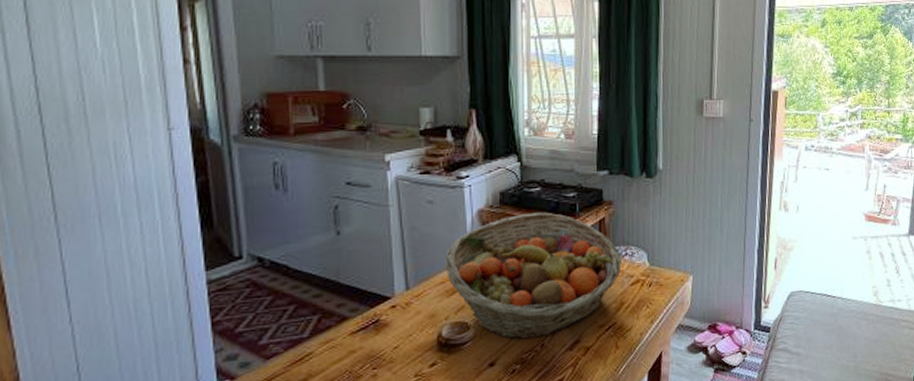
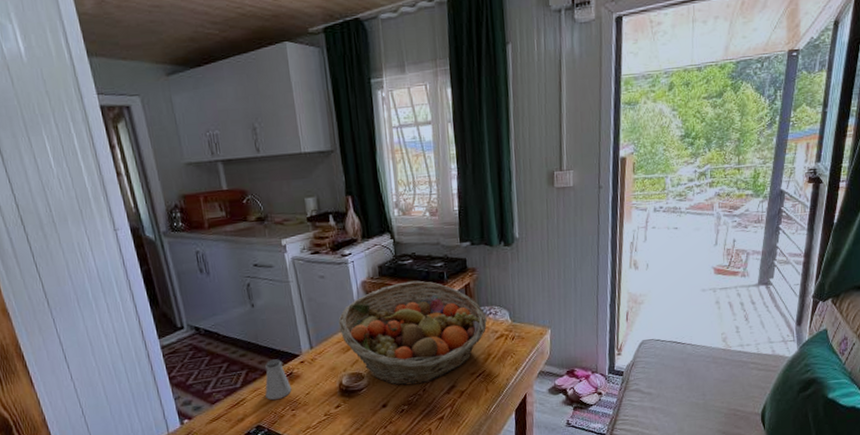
saltshaker: none [340,302,376,356] -> present [265,359,292,401]

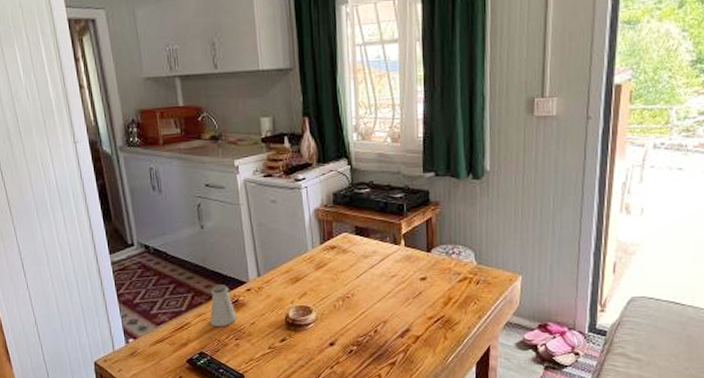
fruit basket: present [338,280,487,386] -> none [288,211,449,324]

